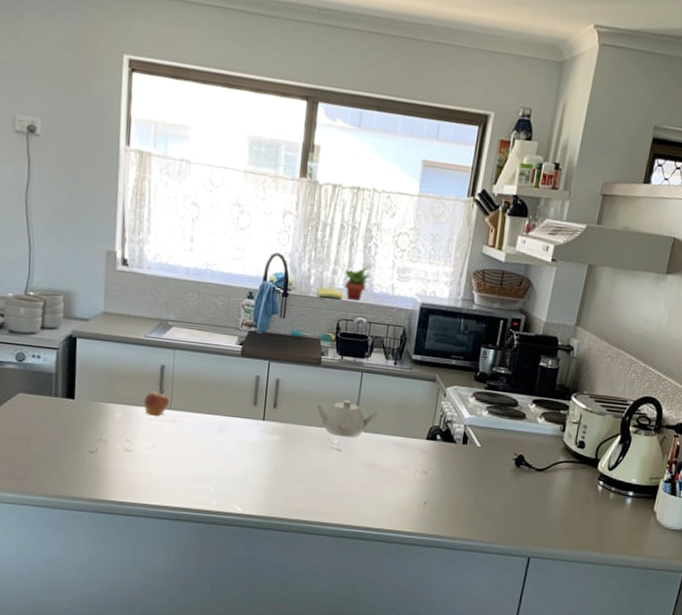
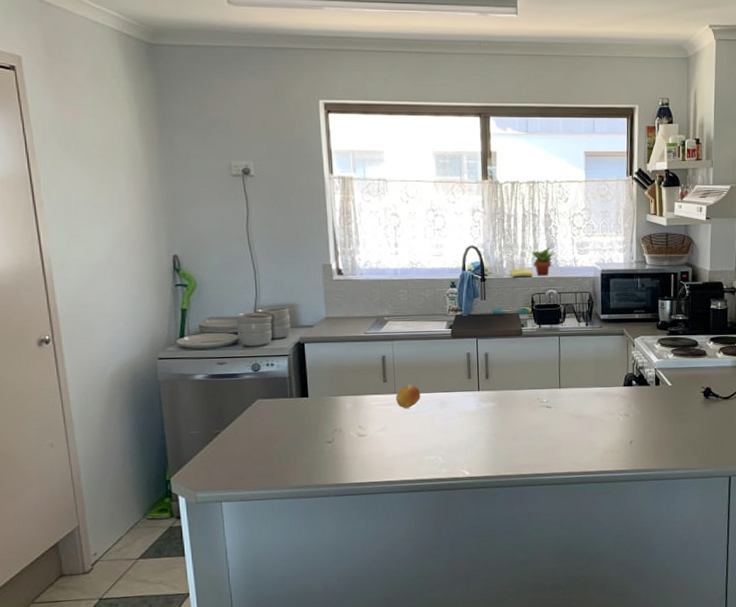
fruit: present [143,389,169,417] -> none [370,377,393,403]
fruit: none [171,402,199,428] -> present [396,385,421,408]
teapot: present [315,399,379,438] -> none [522,362,579,395]

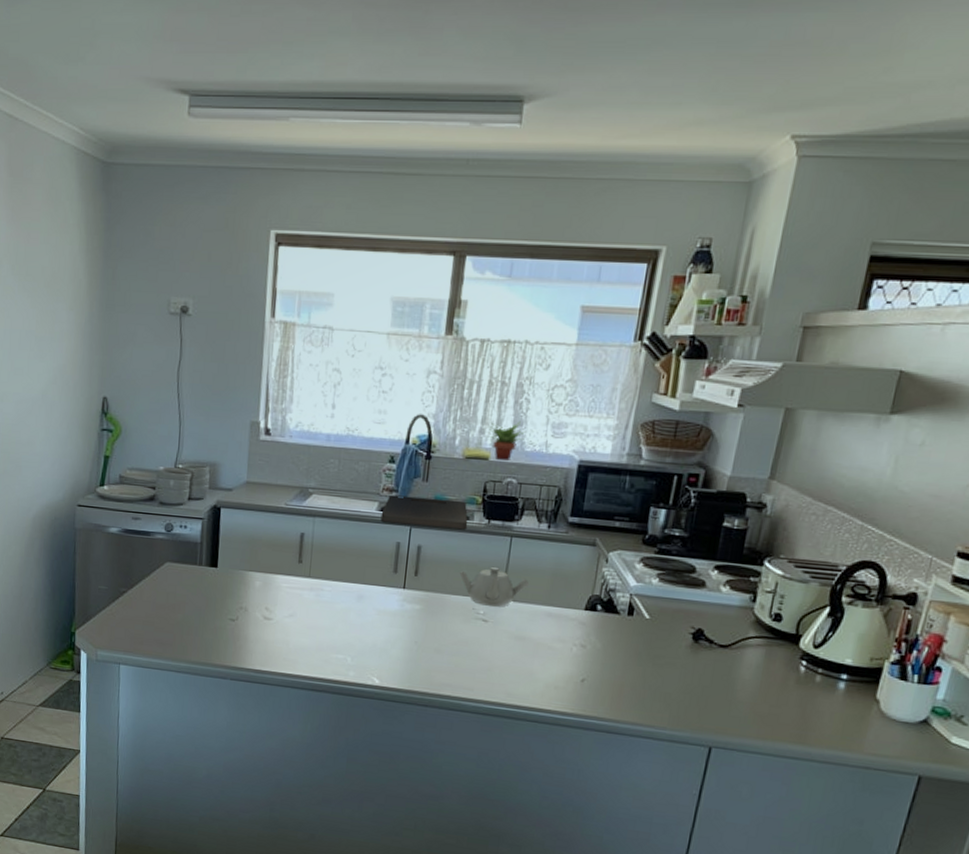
fruit: present [396,385,421,408] -> none [309,569,338,596]
teapot: none [522,362,579,395] -> present [459,566,530,607]

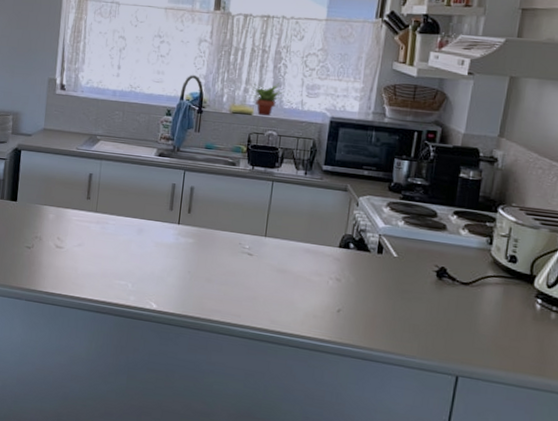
cutting board: present [380,494,468,530] -> none [158,142,234,175]
teapot: present [459,566,530,607] -> none [227,206,290,243]

